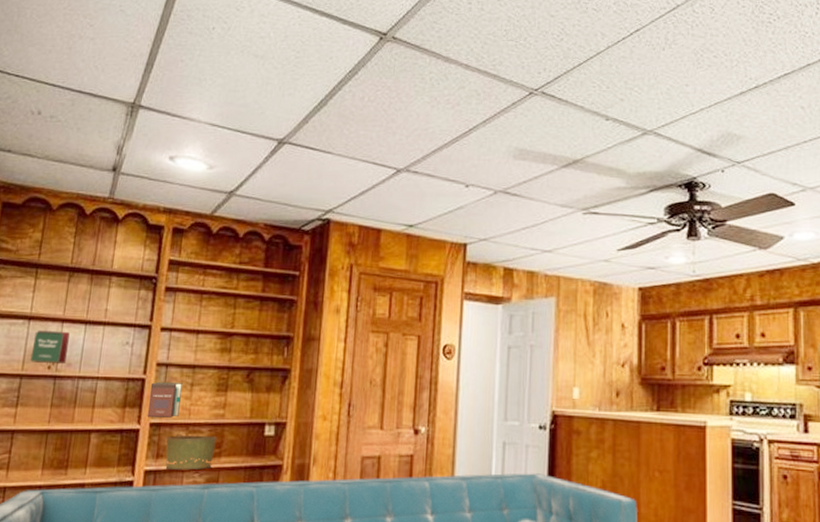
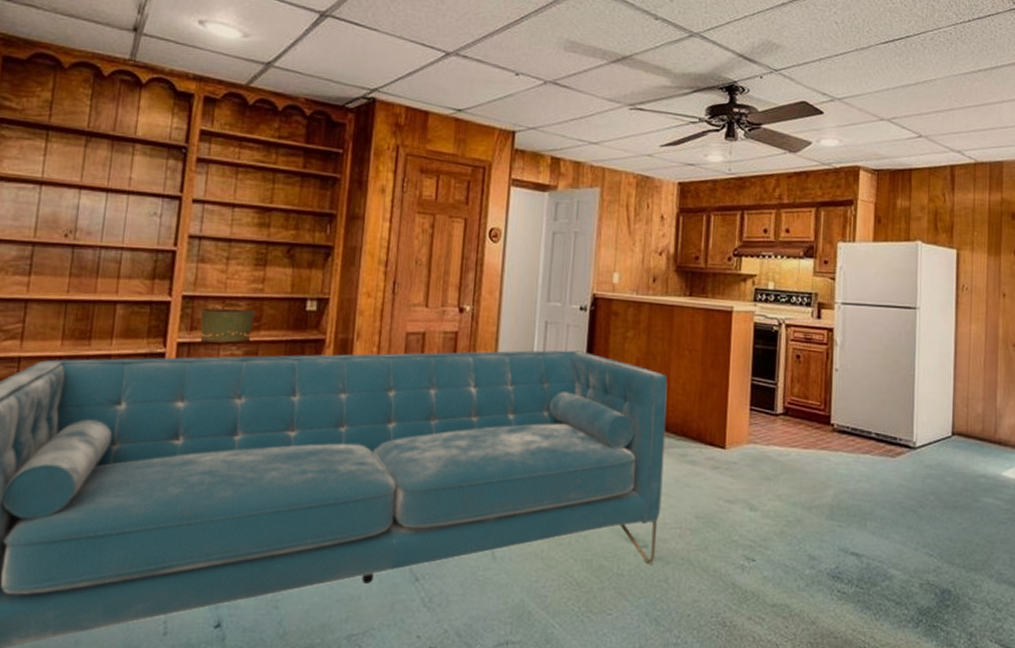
books: present [30,330,70,363] -> none [43,196,89,232]
books: present [147,382,182,419] -> none [179,254,217,292]

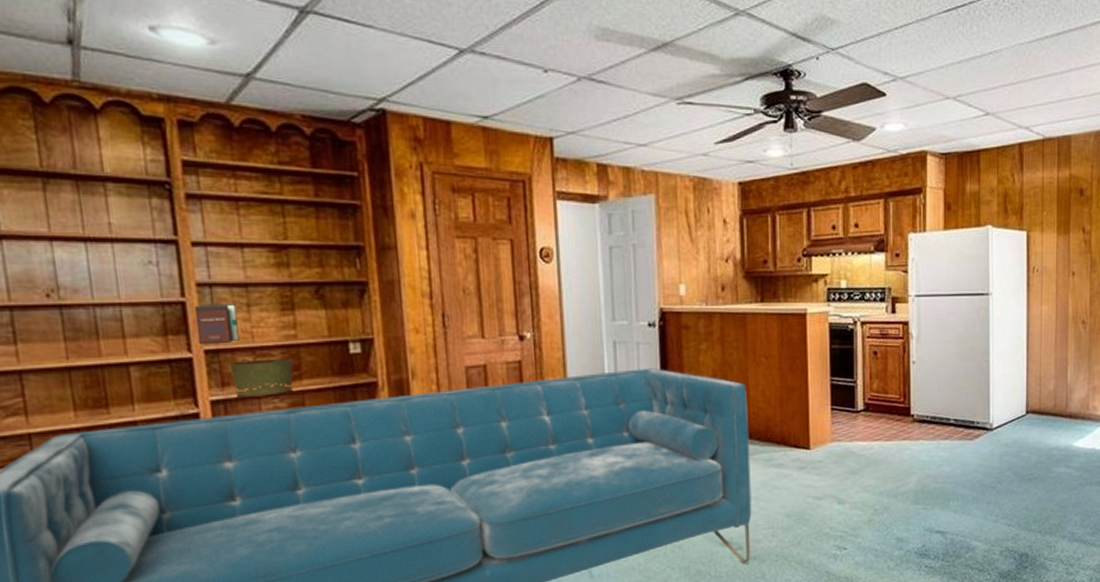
books: none [179,254,217,292] -> present [194,304,239,345]

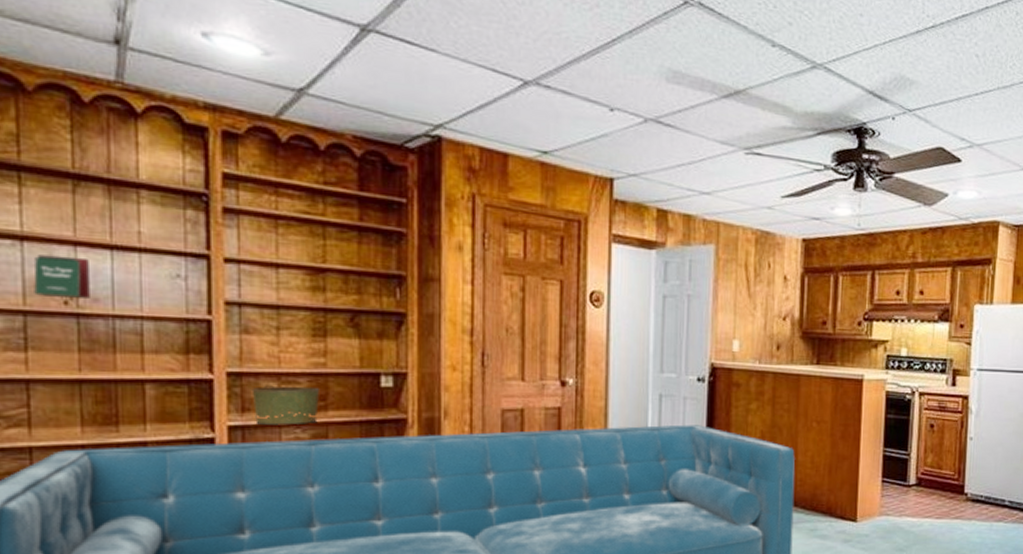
books: none [14,251,70,291] -> present [33,254,90,298]
books: present [194,304,239,345] -> none [220,324,265,367]

